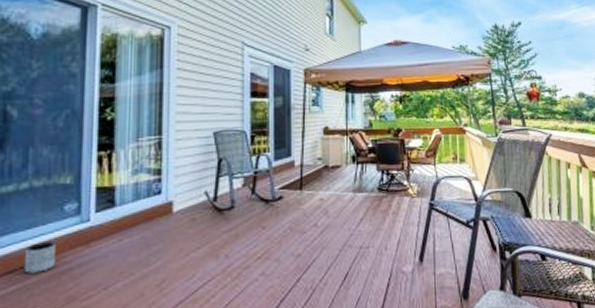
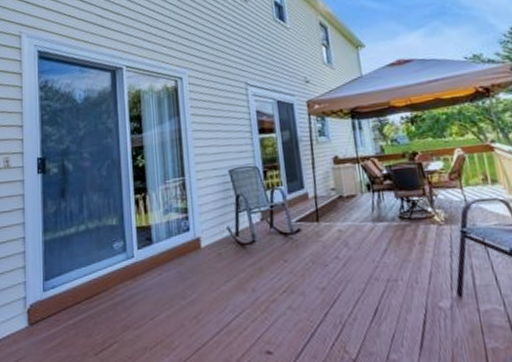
planter: present [24,241,55,273] -> none [87,276,110,304]

